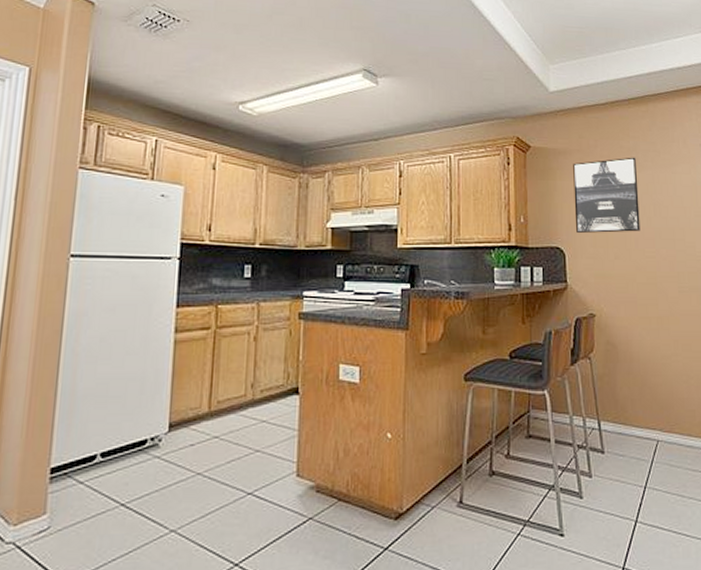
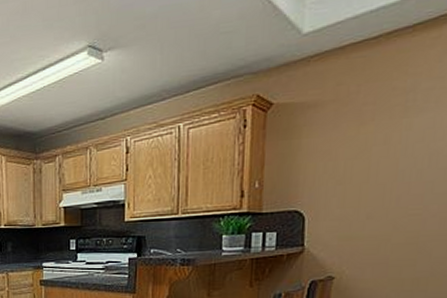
wall art: present [573,157,640,234] -> none [321,99,413,195]

